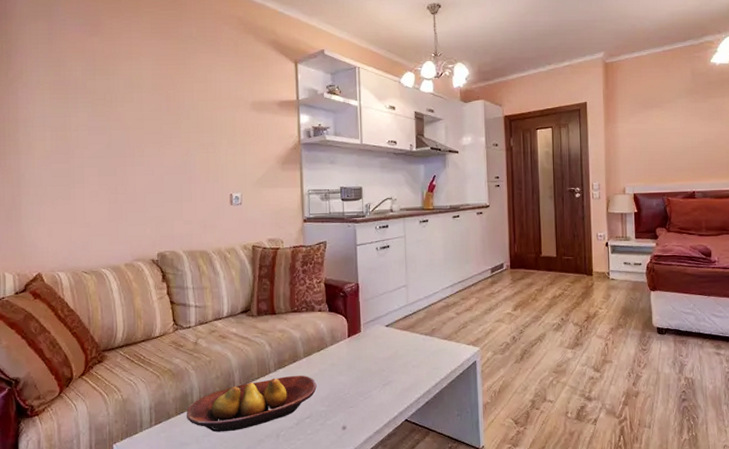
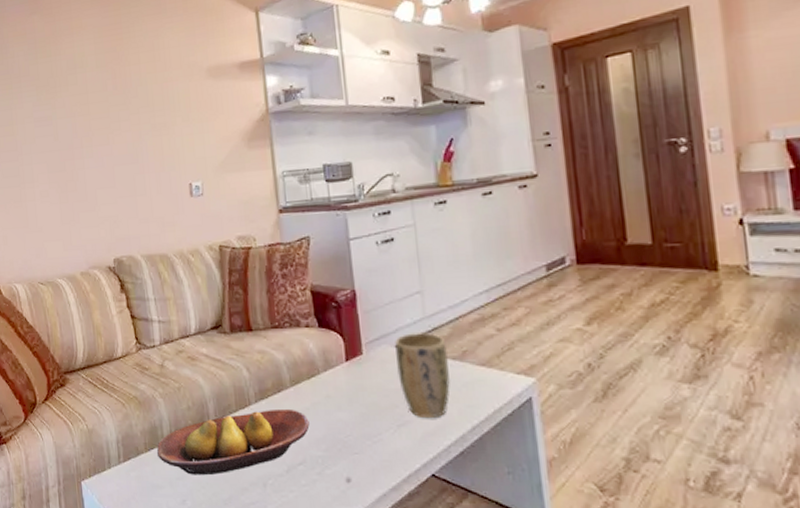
plant pot: none [385,316,423,379] -> present [395,333,450,419]

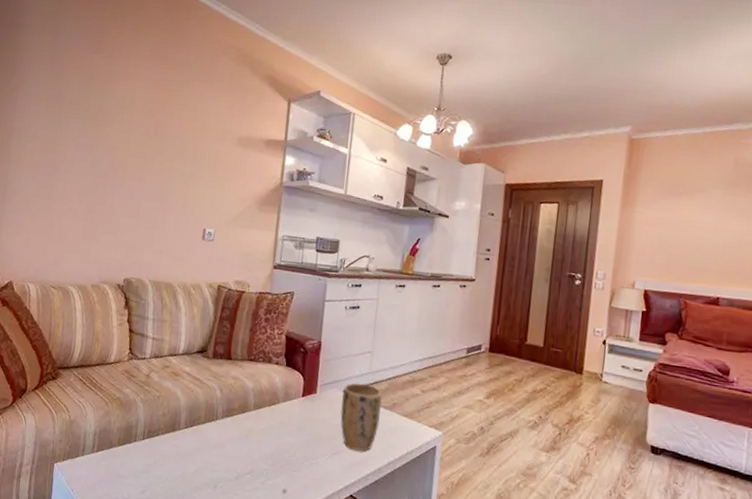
fruit bowl: present [157,410,310,476] -> none [128,425,263,473]

